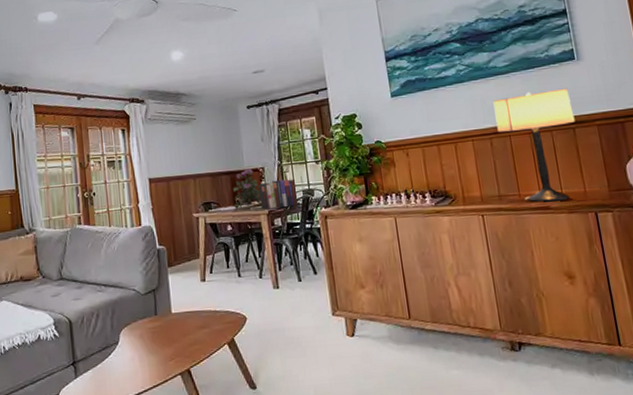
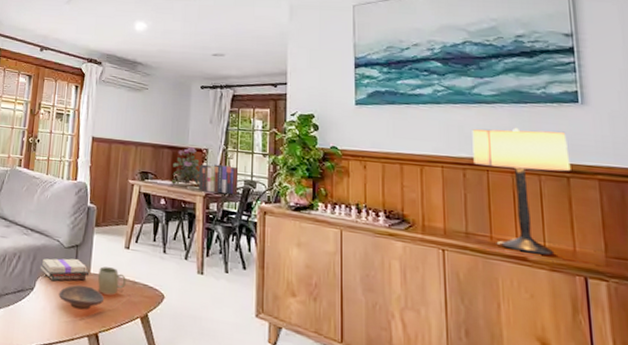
books: none [121,302,171,331] -> present [41,258,90,282]
decorative bowl: none [144,326,190,351] -> present [58,284,105,311]
mug: none [179,303,208,330] -> present [97,266,126,296]

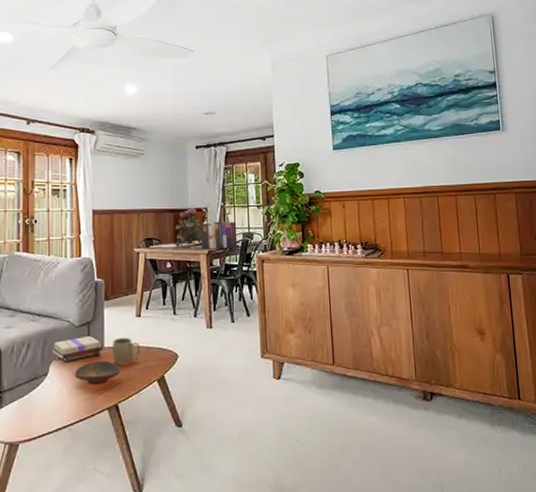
table lamp: present [472,127,571,256] -> none [425,155,496,261]

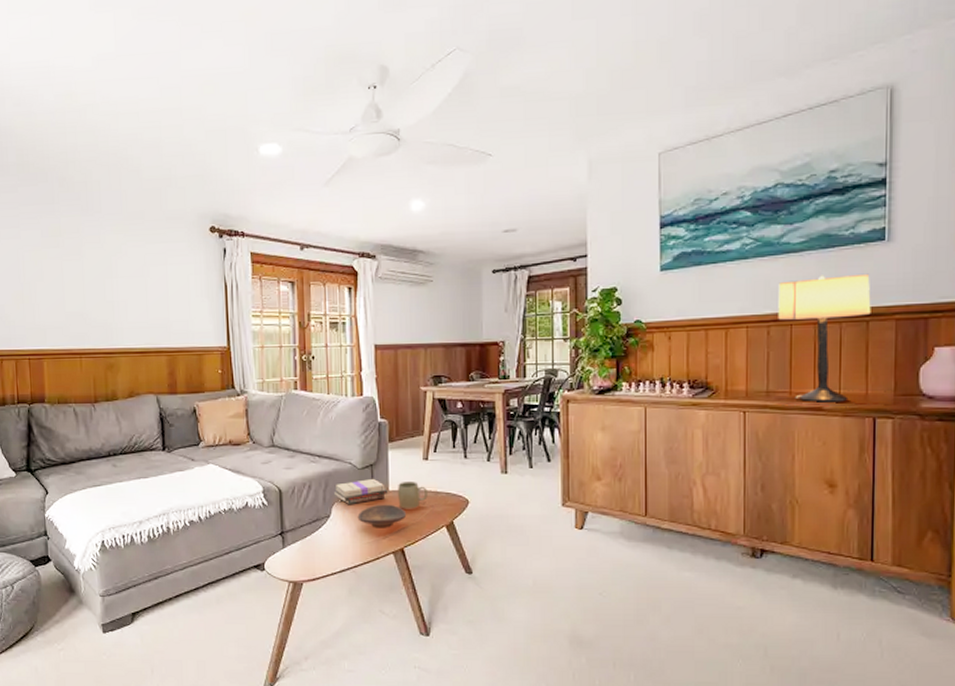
flower bouquet: present [175,207,203,248] -> none [466,340,499,386]
books: present [201,221,238,250] -> none [496,356,539,388]
table lamp: none [425,155,496,261] -> present [778,273,871,403]

